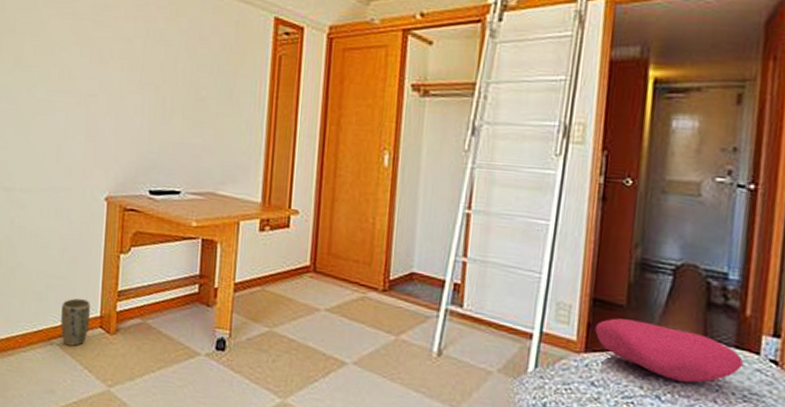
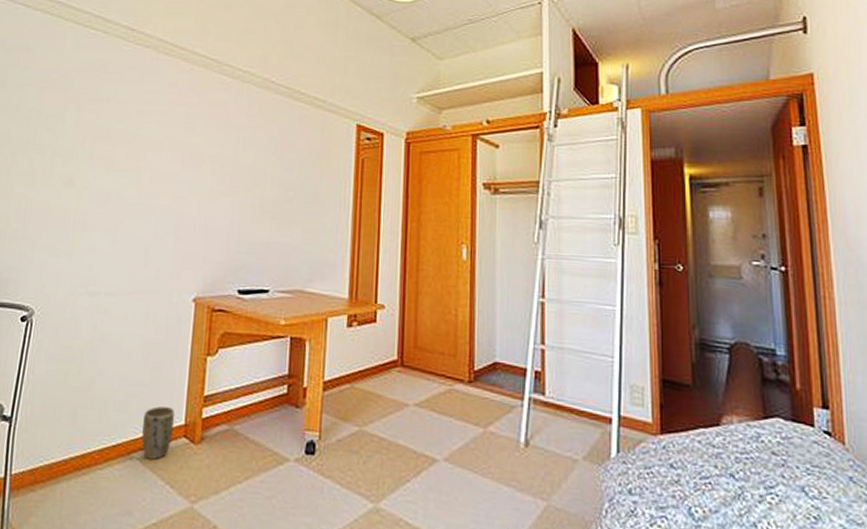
cushion: present [594,318,743,383] -> none [667,398,801,459]

